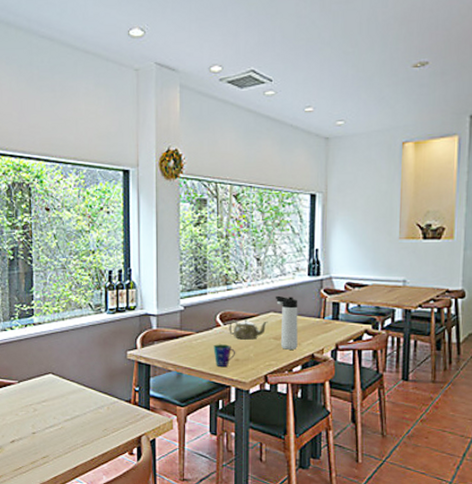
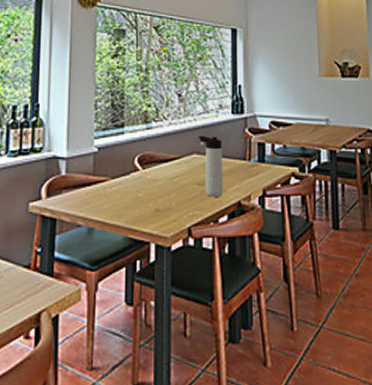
cup: present [213,344,236,367] -> none [130,192,156,219]
teapot: present [229,319,268,340] -> none [148,162,191,186]

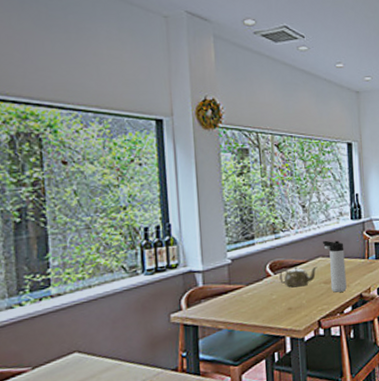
teapot: none [148,162,191,186] -> present [279,266,318,288]

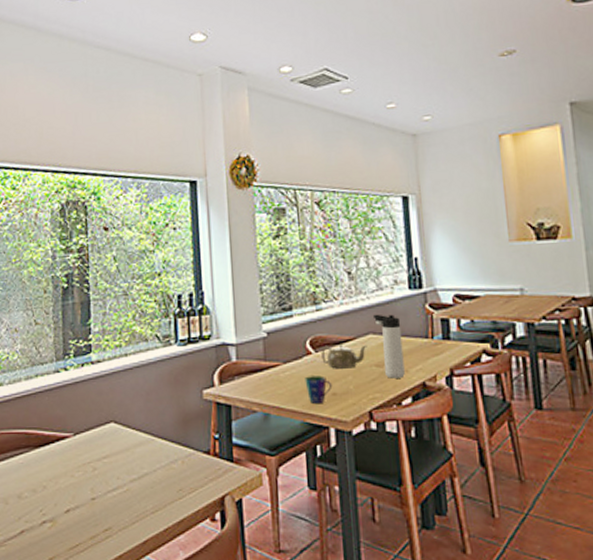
cup: none [265,294,289,318] -> present [305,375,333,403]

